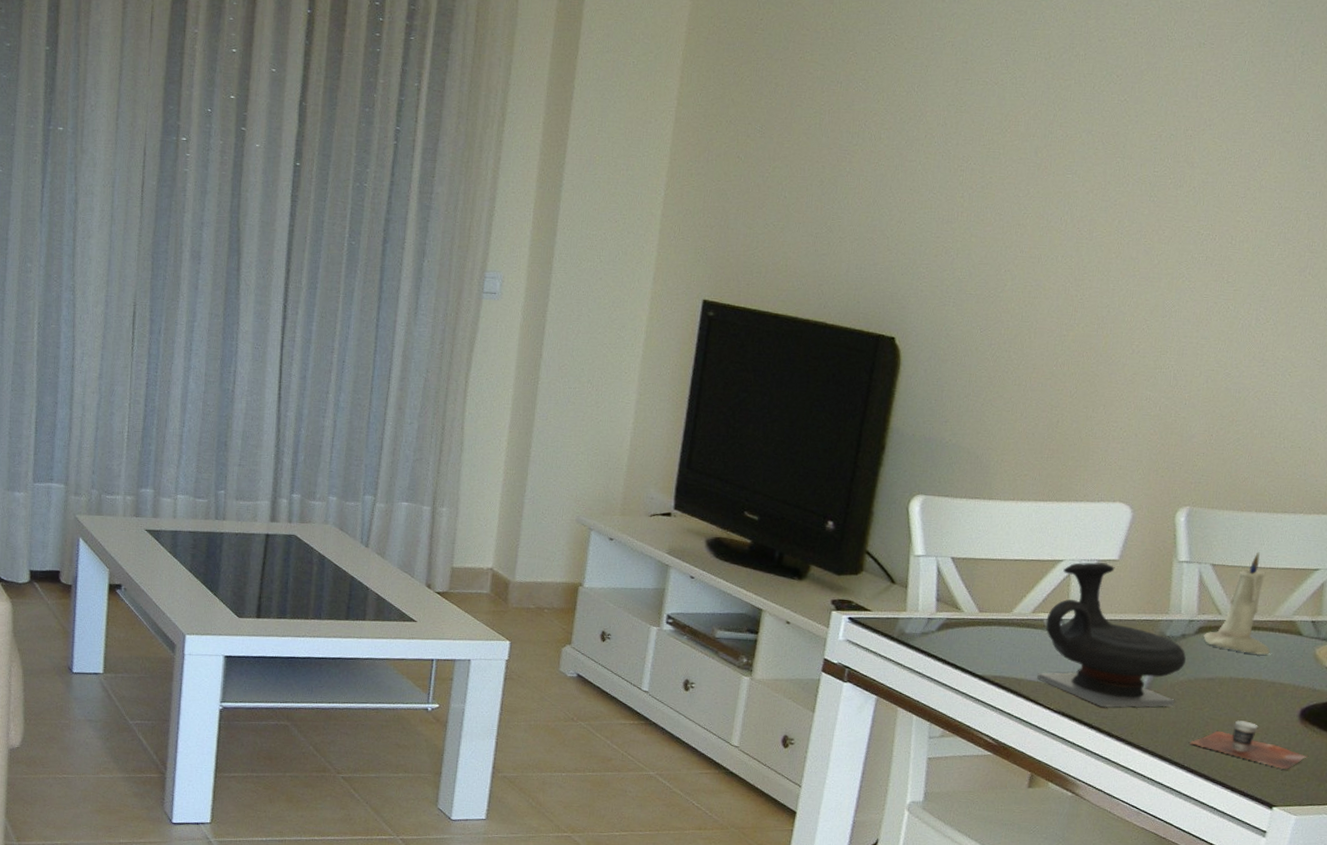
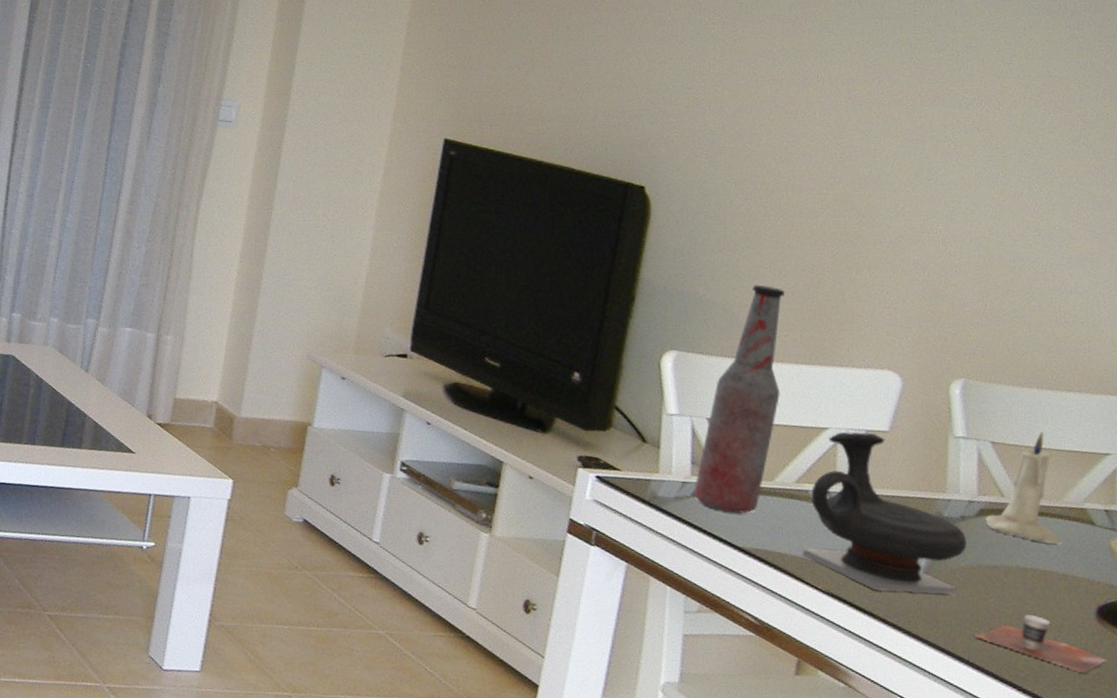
bottle: none [938,427,1026,645] -> present [694,285,785,514]

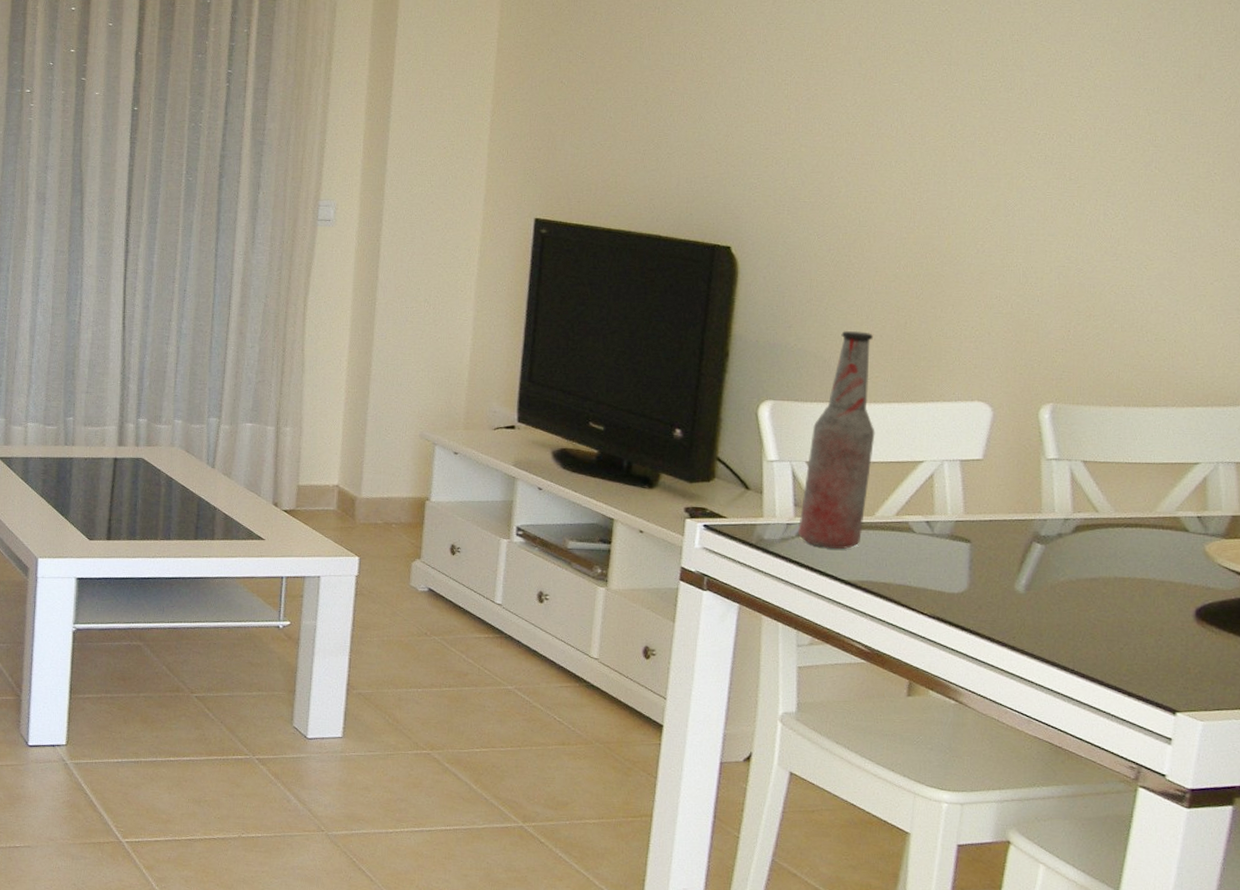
teapot: present [803,432,967,595] -> none [907,462,1064,611]
cup: present [974,614,1108,673] -> none [1077,622,1209,672]
candle: present [985,431,1060,544] -> none [1081,447,1155,553]

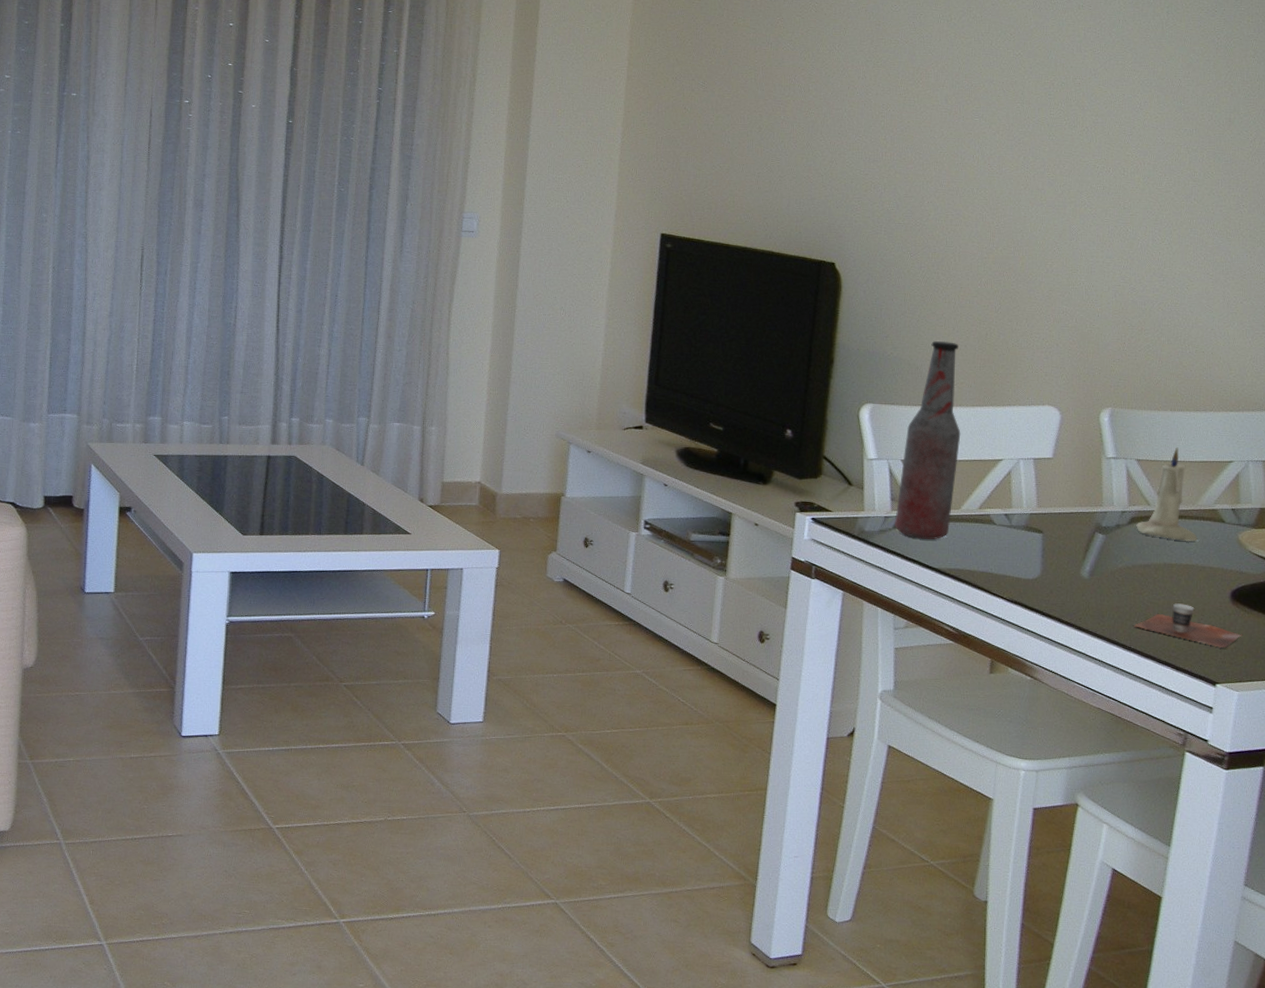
cup: none [1077,622,1209,672] -> present [1134,603,1242,648]
candle: none [1081,447,1155,553] -> present [1136,447,1198,542]

